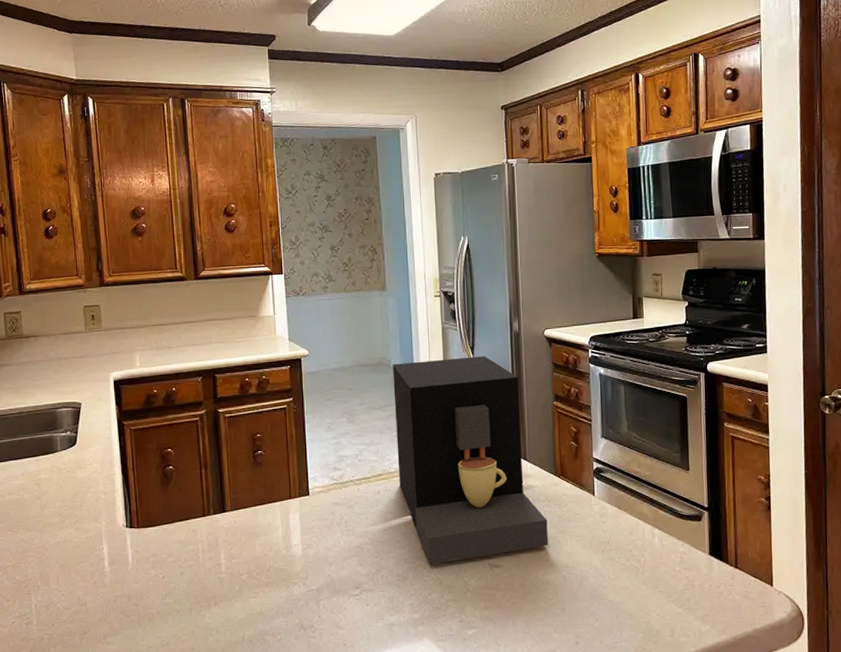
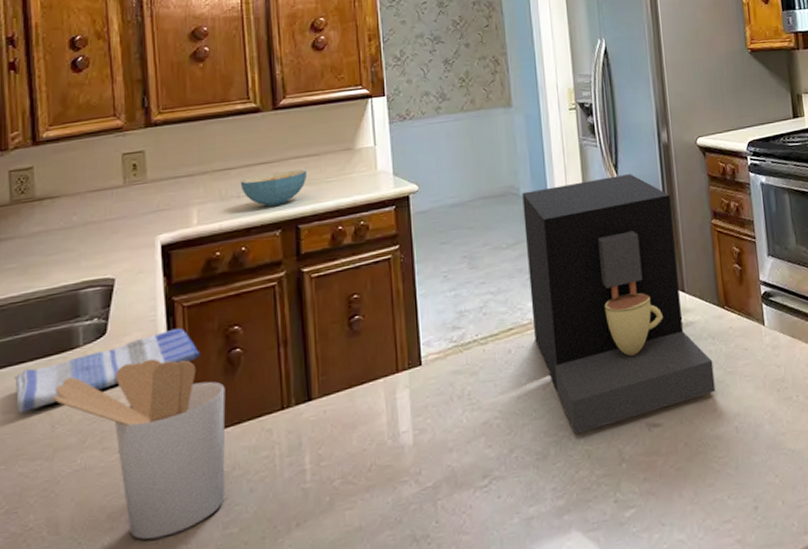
dish towel: none [14,445,144,495] -> present [15,328,201,412]
utensil holder: none [40,467,163,599] -> present [52,359,226,540]
cereal bowl: none [171,330,222,357] -> present [240,169,308,207]

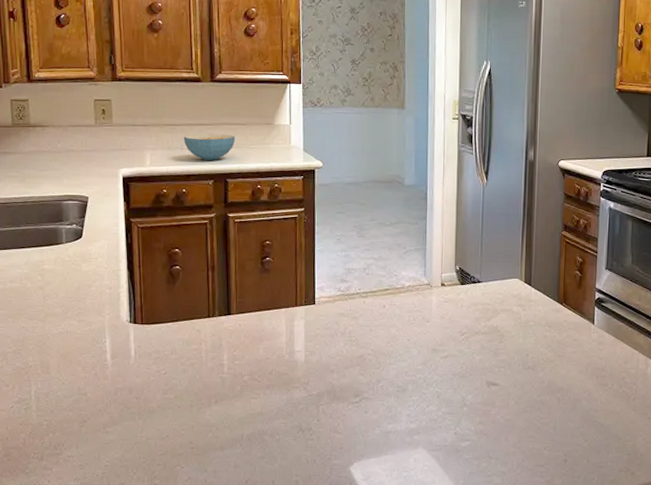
dish towel: present [15,328,201,412] -> none [17,242,150,284]
utensil holder: present [52,359,226,540] -> none [43,262,167,391]
coffee maker: present [522,174,716,434] -> none [404,181,547,378]

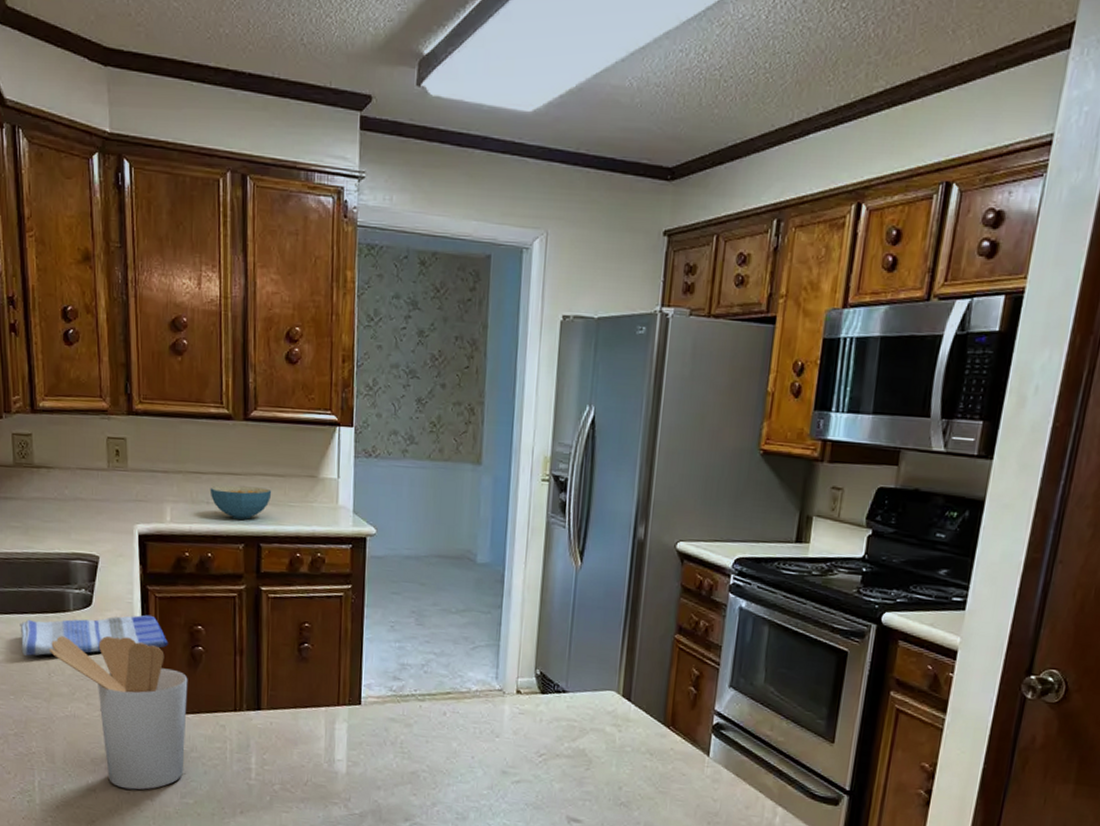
dish towel: none [17,242,150,284] -> present [20,614,169,656]
utensil holder: none [43,262,167,391] -> present [48,635,188,790]

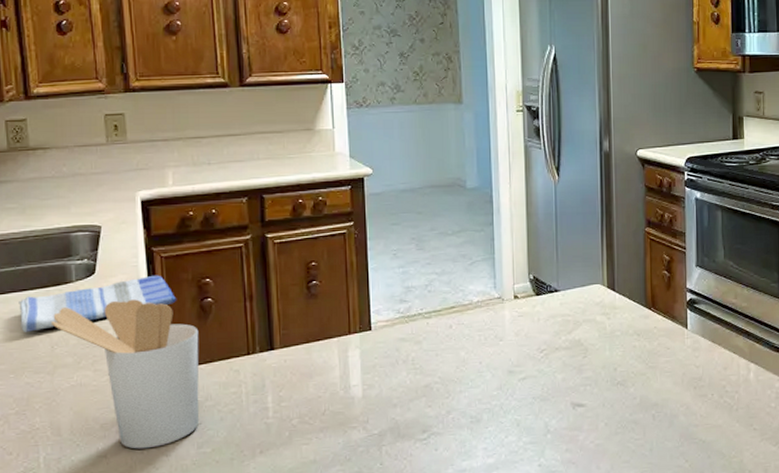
cereal bowl: present [209,485,272,520] -> none [210,144,271,175]

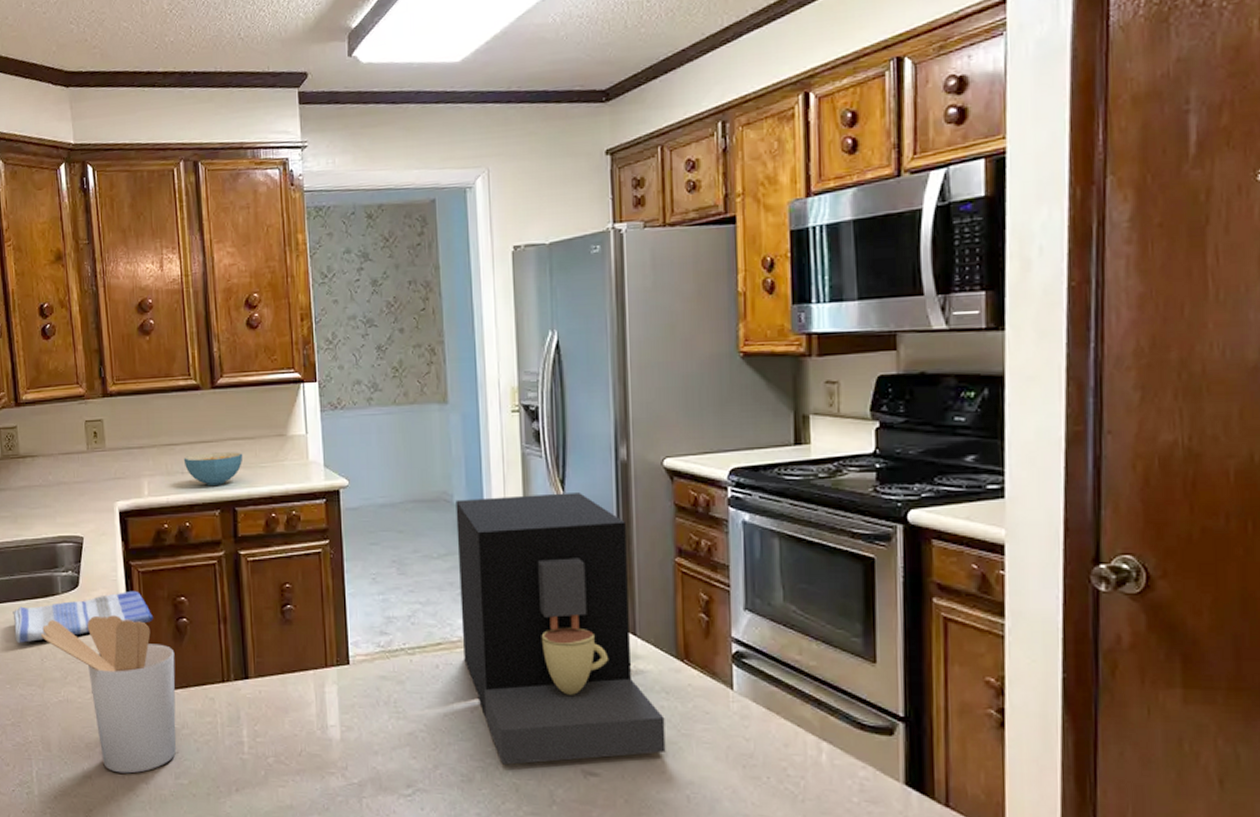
cereal bowl: none [210,144,271,175] -> present [183,452,243,486]
coffee maker: none [468,178,637,405] -> present [456,493,666,765]

